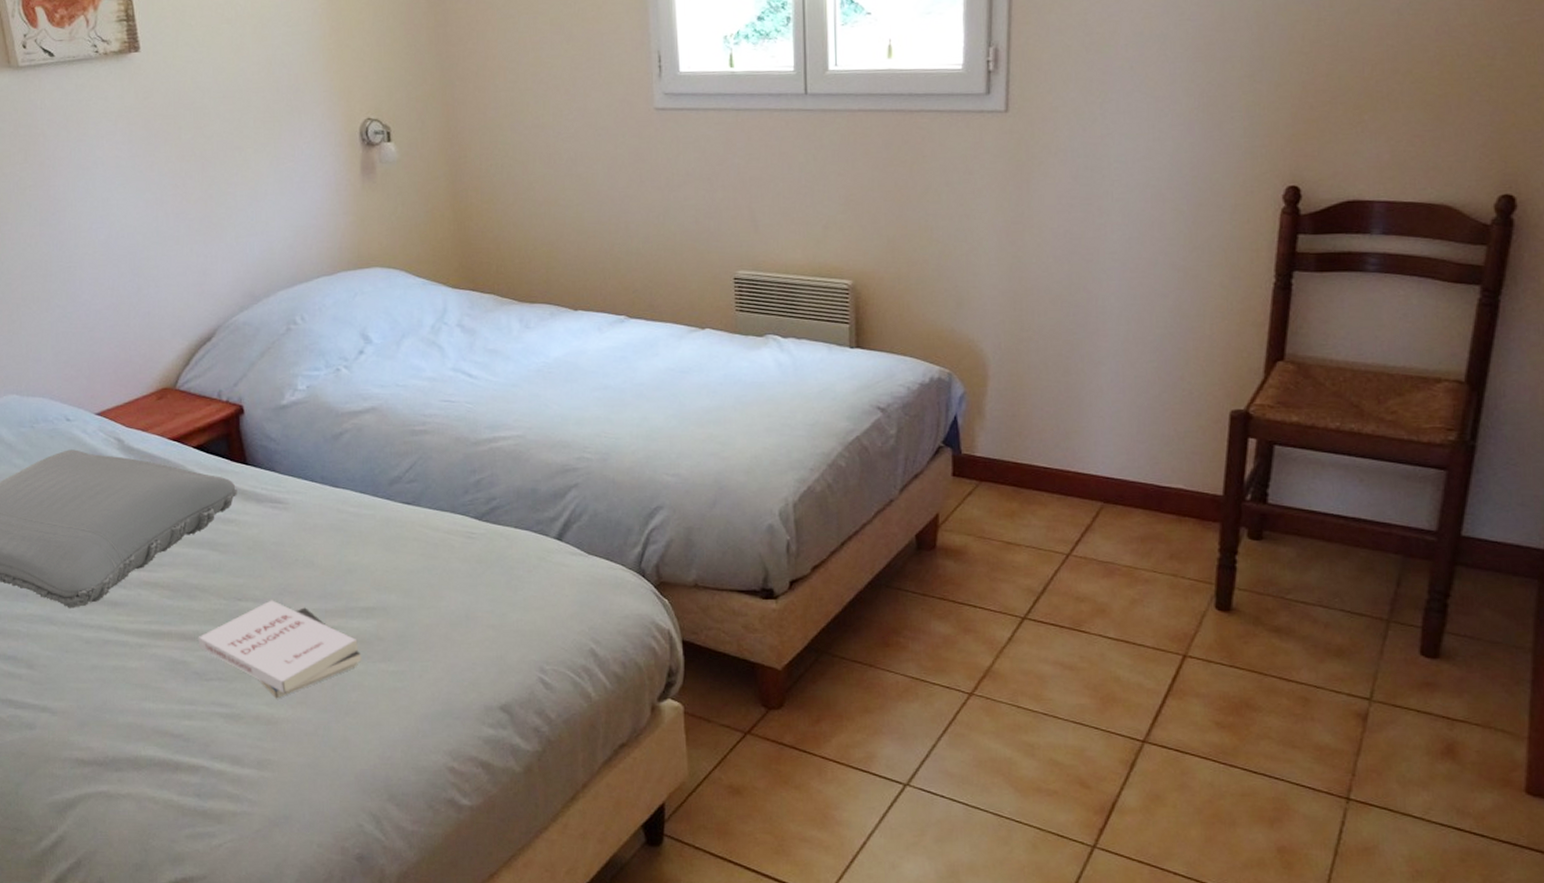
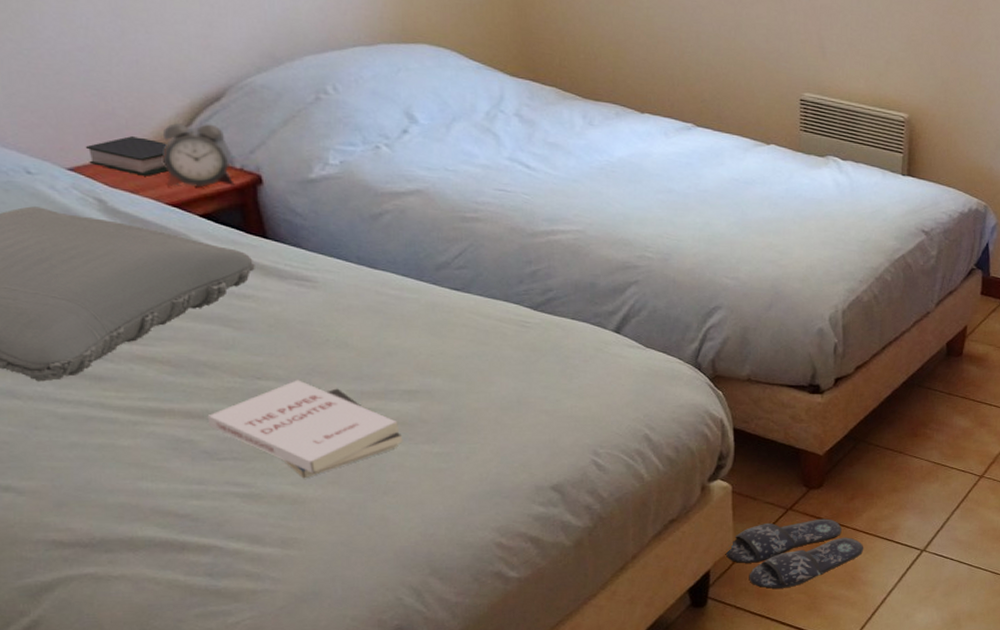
book: none [109,380,171,415] -> present [85,136,168,176]
alarm clock: none [166,361,222,423] -> present [161,122,235,187]
slippers: none [681,744,836,826] -> present [726,518,864,589]

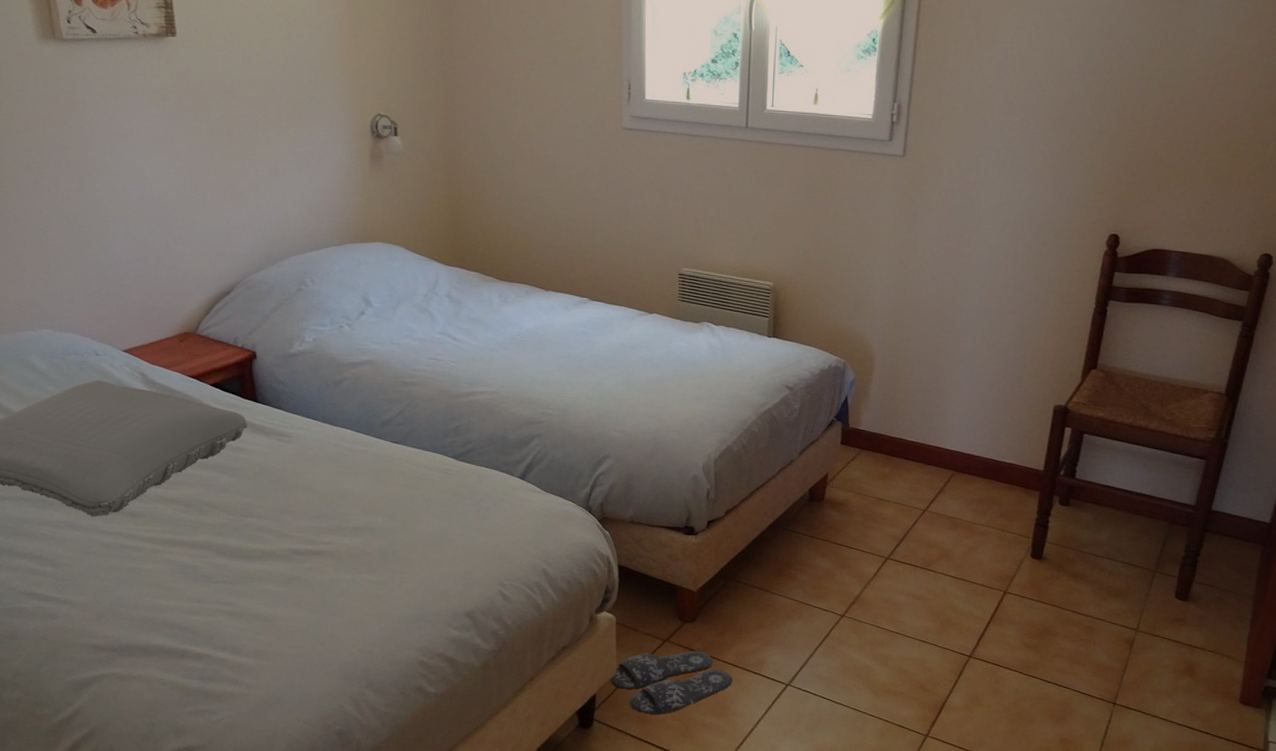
book: present [85,136,168,176] -> none [135,324,192,355]
alarm clock: present [161,122,235,187] -> none [187,311,237,363]
books: present [207,380,403,479] -> none [207,517,350,601]

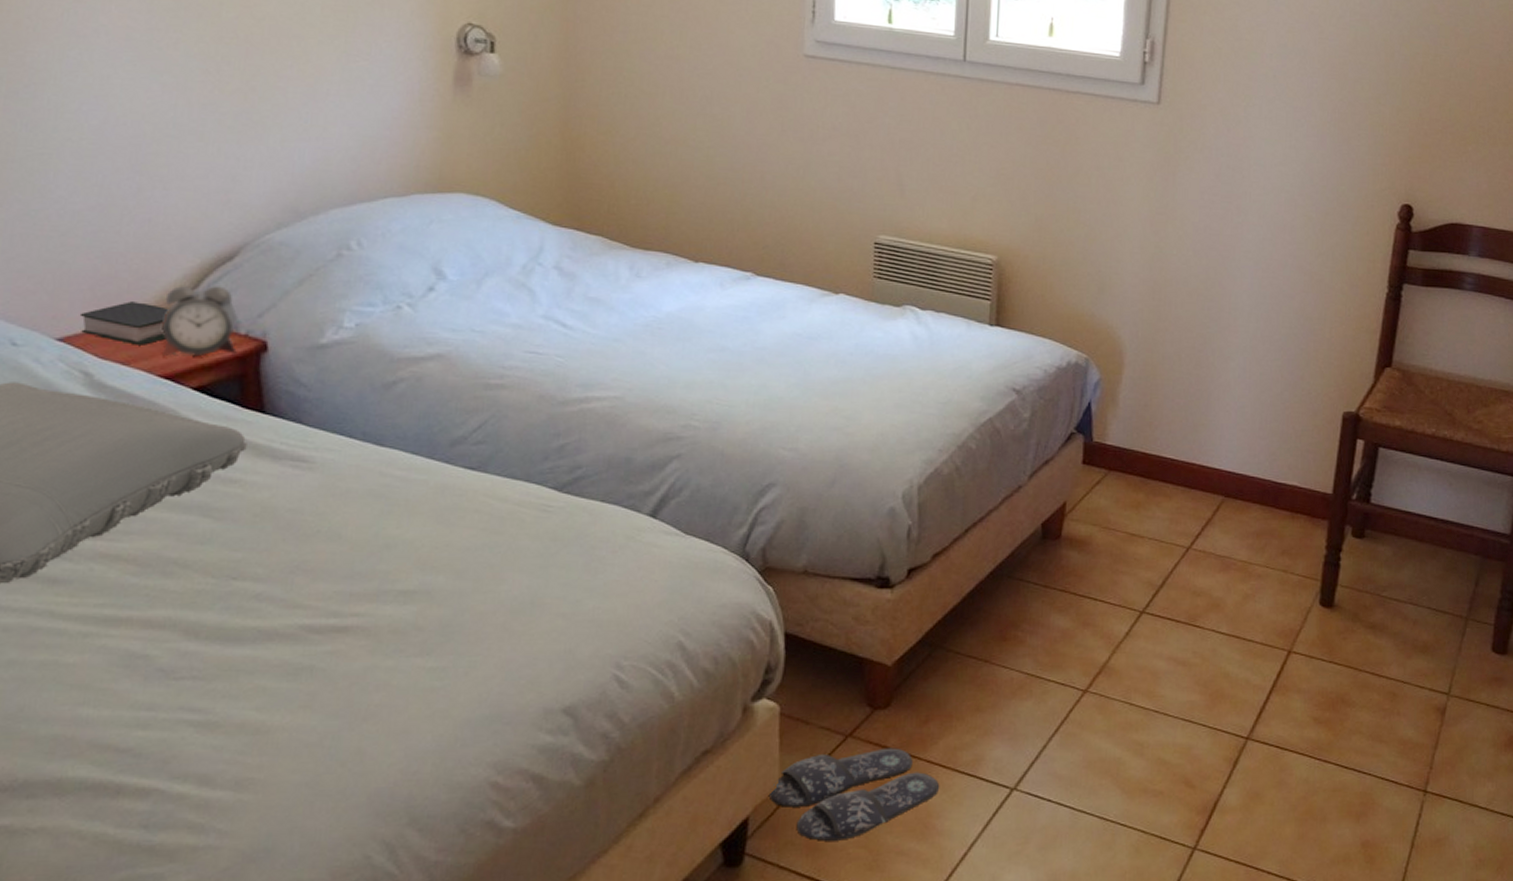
book: none [135,324,192,355] -> present [79,301,169,345]
alarm clock: none [187,311,237,363] -> present [160,284,238,357]

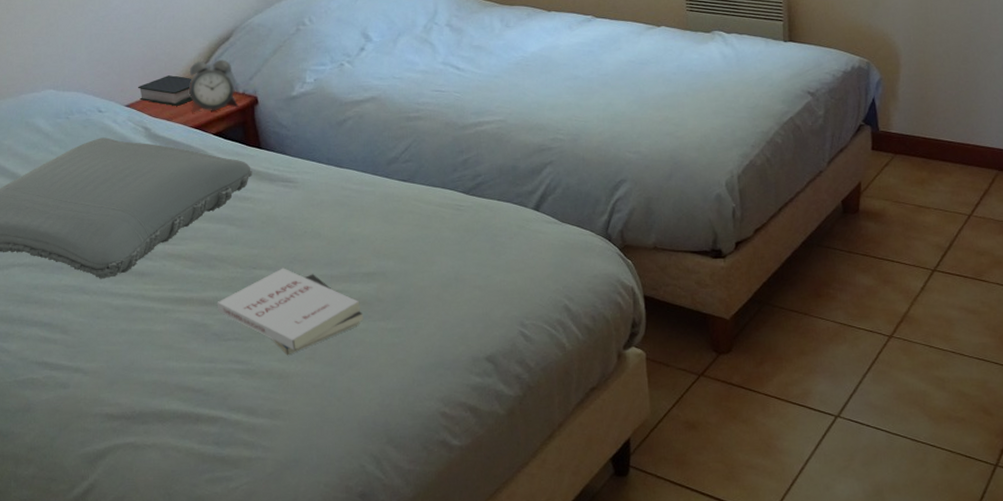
books: none [168,579,393,702] -> present [217,268,364,356]
slippers: present [770,748,940,841] -> none [644,384,777,457]

